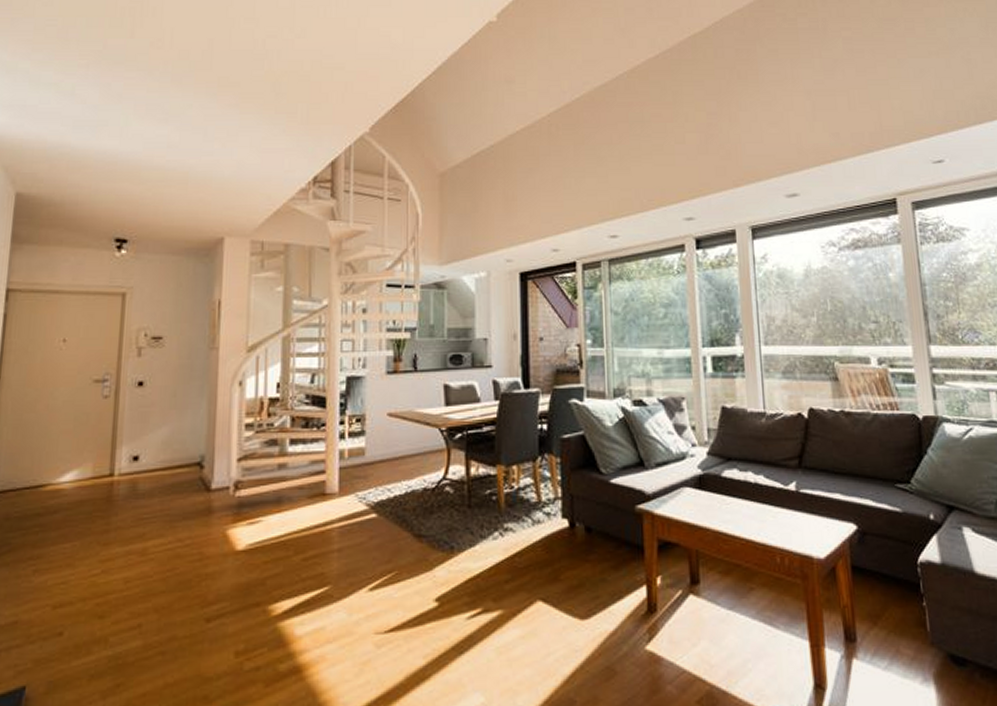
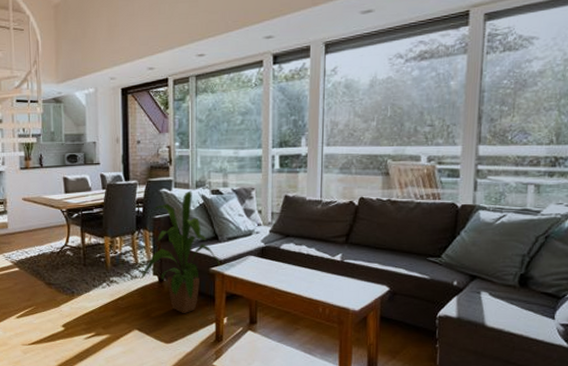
house plant: none [544,401,649,574] -> present [140,190,221,314]

